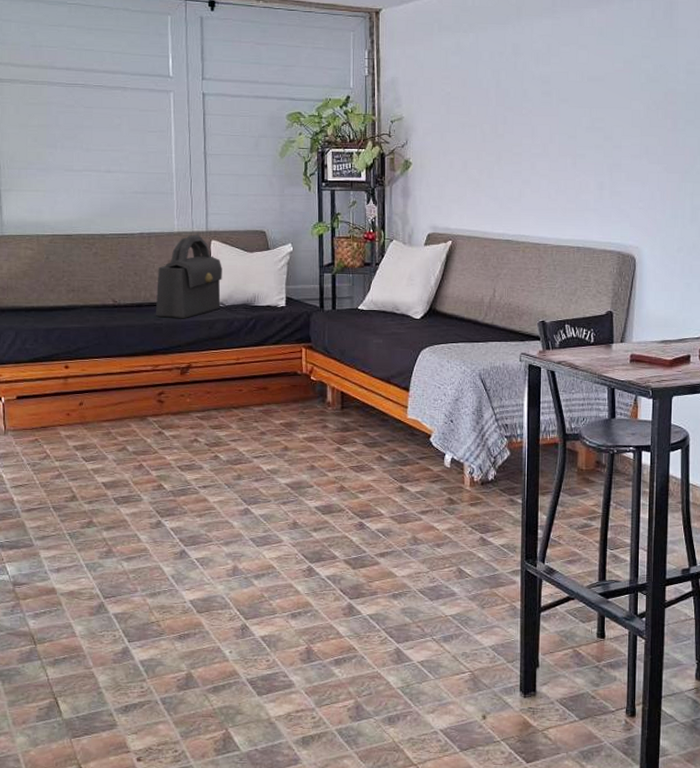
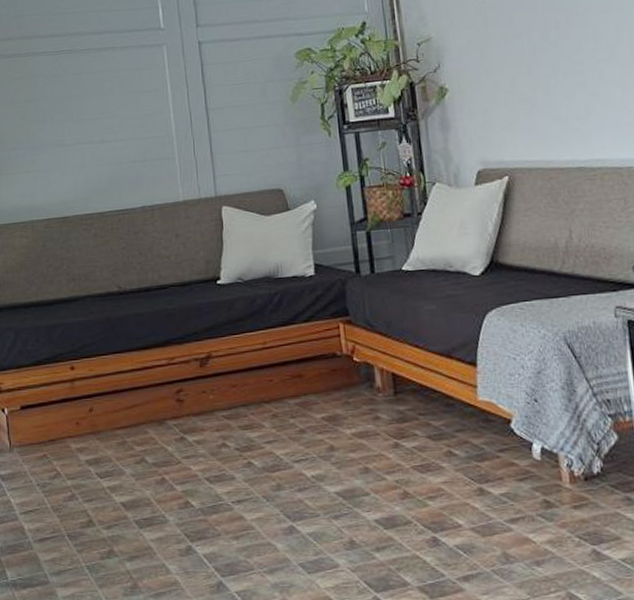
handbag: present [155,234,222,319] -> none [165,200,239,302]

